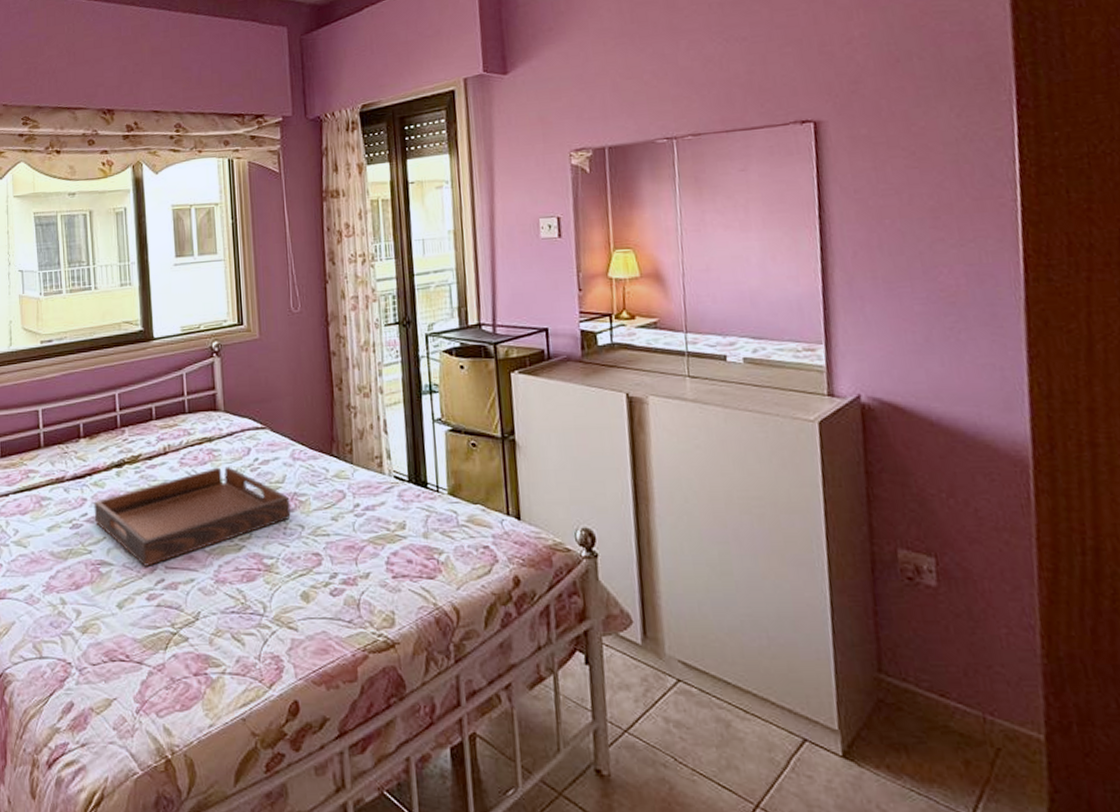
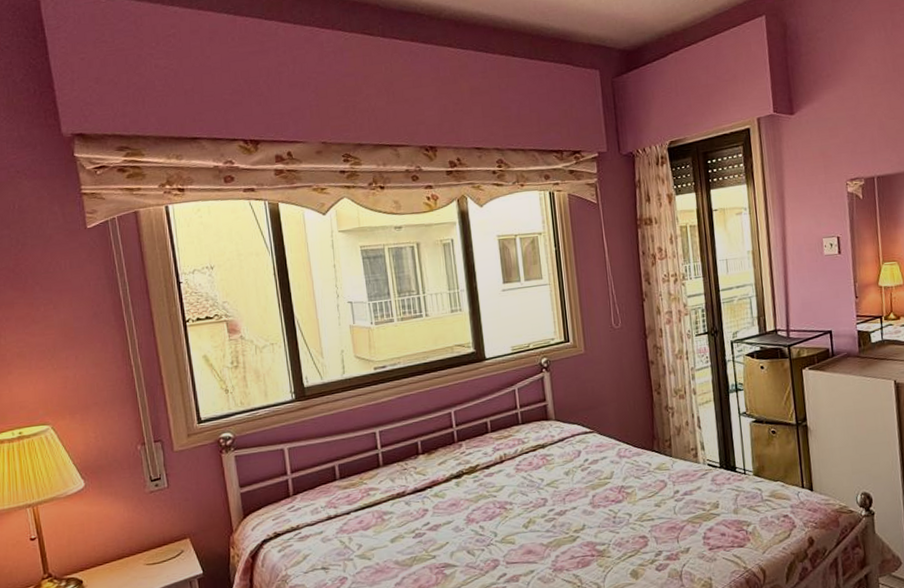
serving tray: present [94,467,291,566] -> none [435,468,619,564]

